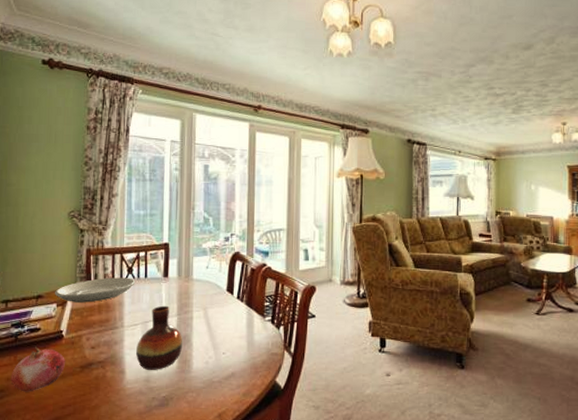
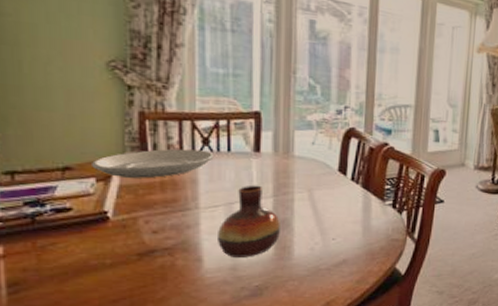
fruit: present [11,346,66,392] -> none [29,230,115,285]

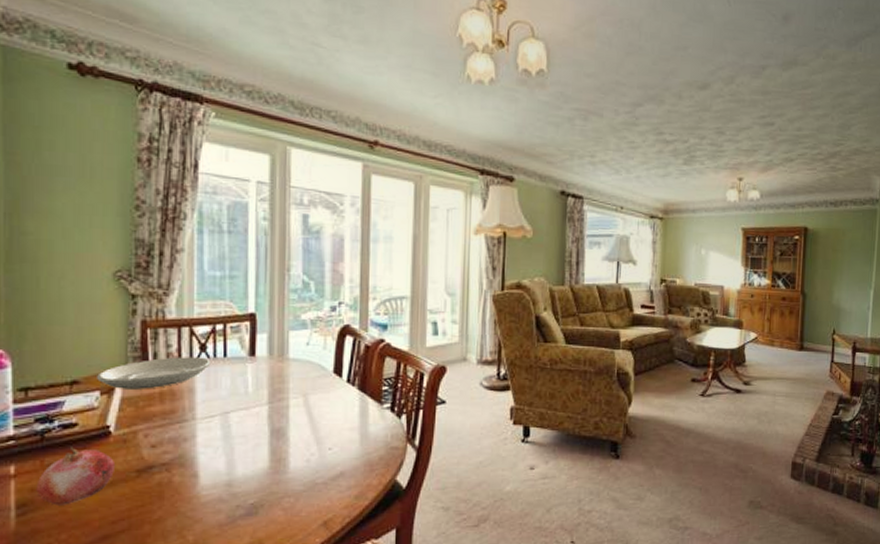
fruit: none [29,230,115,285] -> present [36,447,116,506]
vase: present [218,185,282,257] -> none [214,392,277,472]

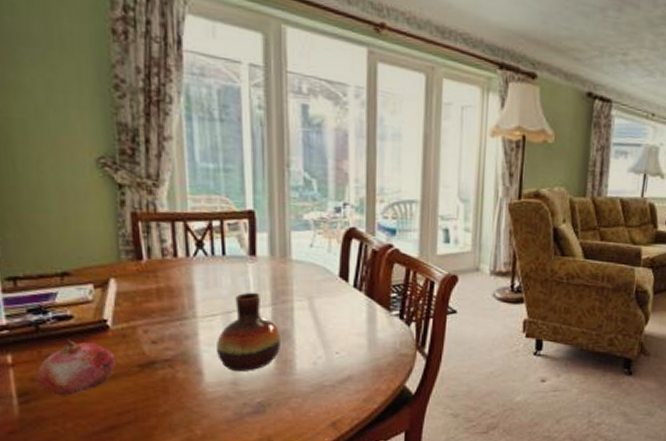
plate: present [97,357,211,389] -> none [89,252,209,285]
vase: none [214,392,277,472] -> present [217,292,282,371]

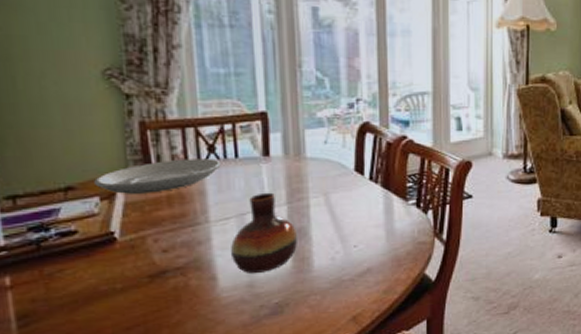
fruit: present [36,339,117,396] -> none [37,255,125,315]
plate: none [89,252,209,285] -> present [94,159,221,194]

